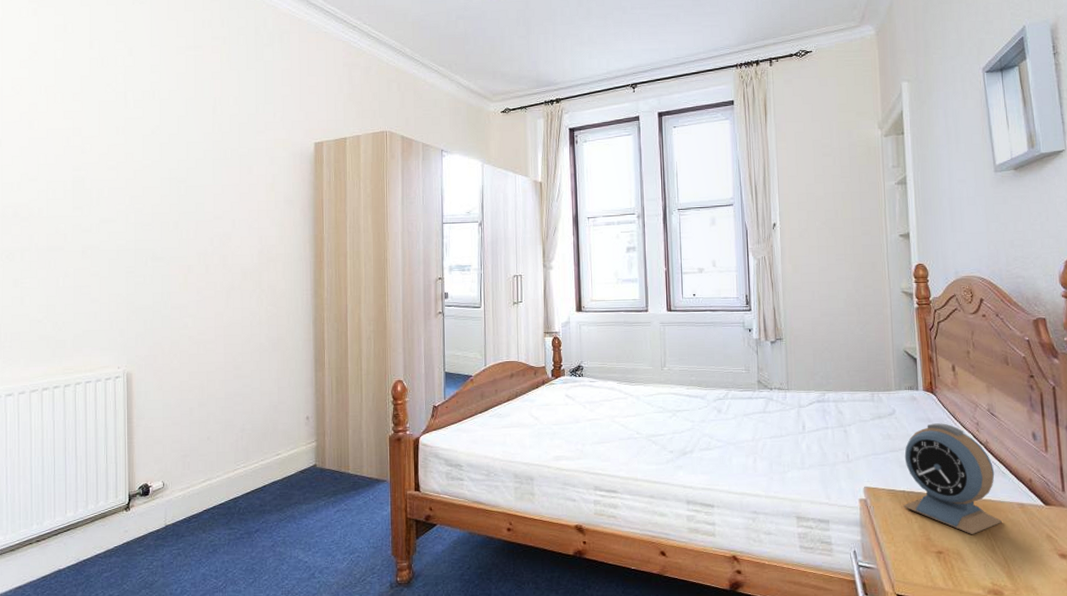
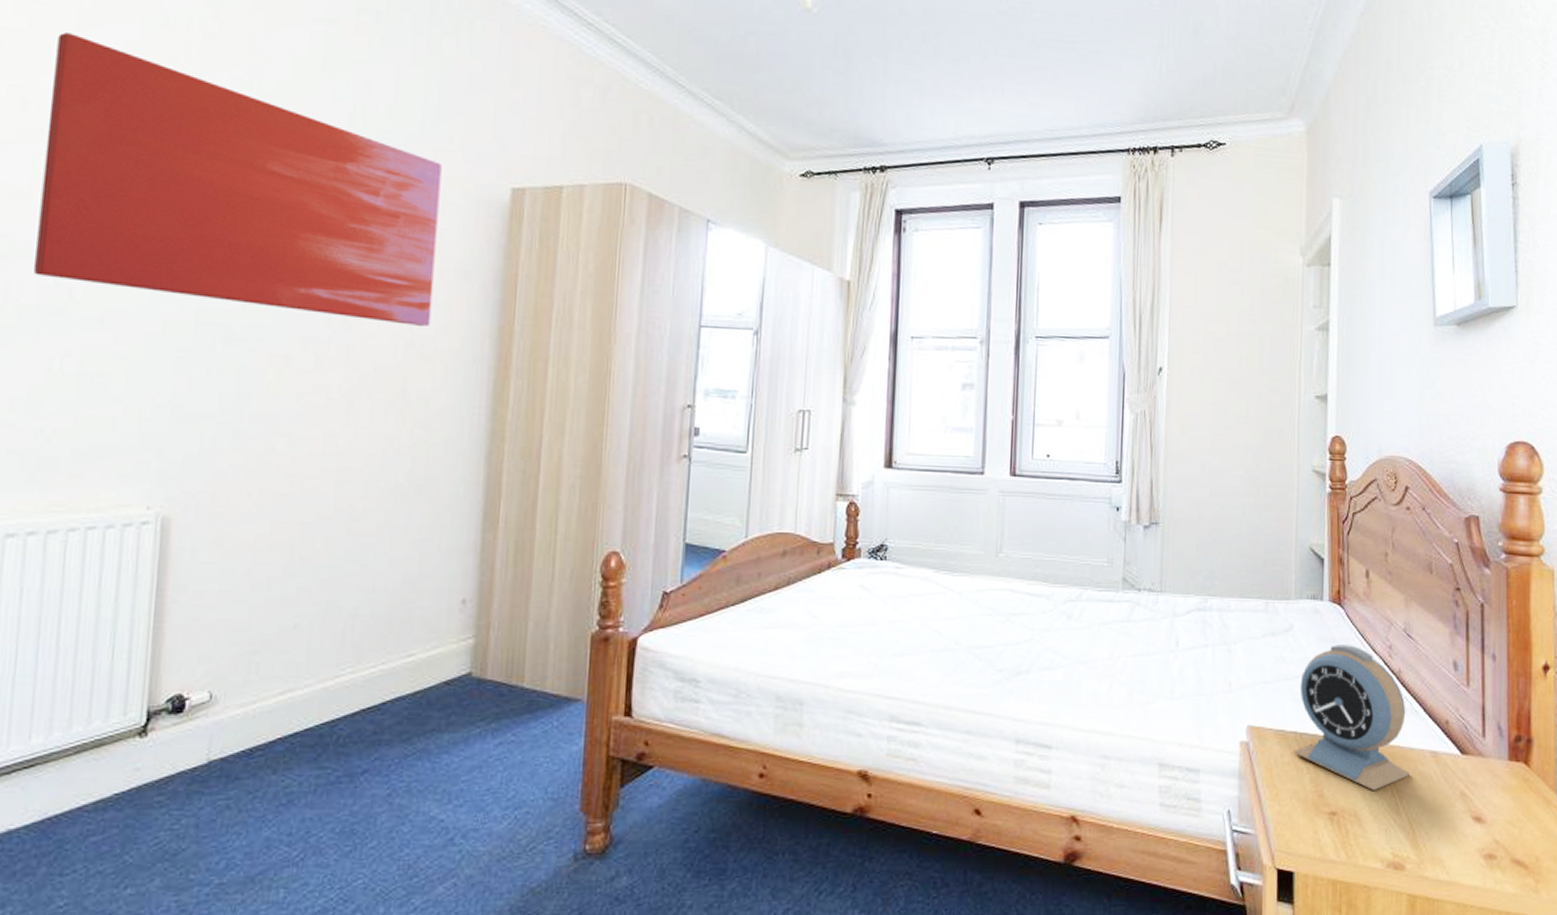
wall art: none [43,76,272,239] -> present [33,33,442,326]

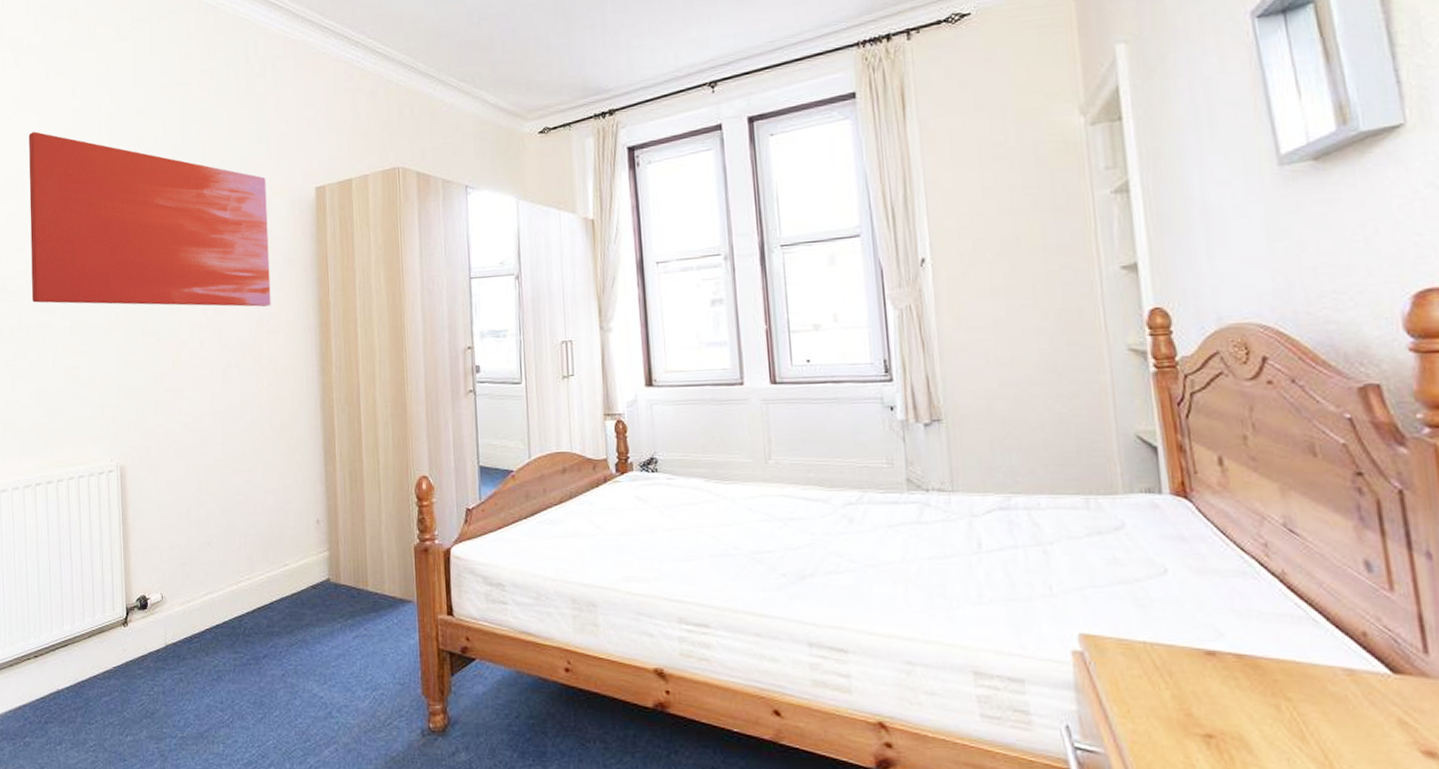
alarm clock: present [1294,644,1410,790] -> none [1143,543,1316,712]

